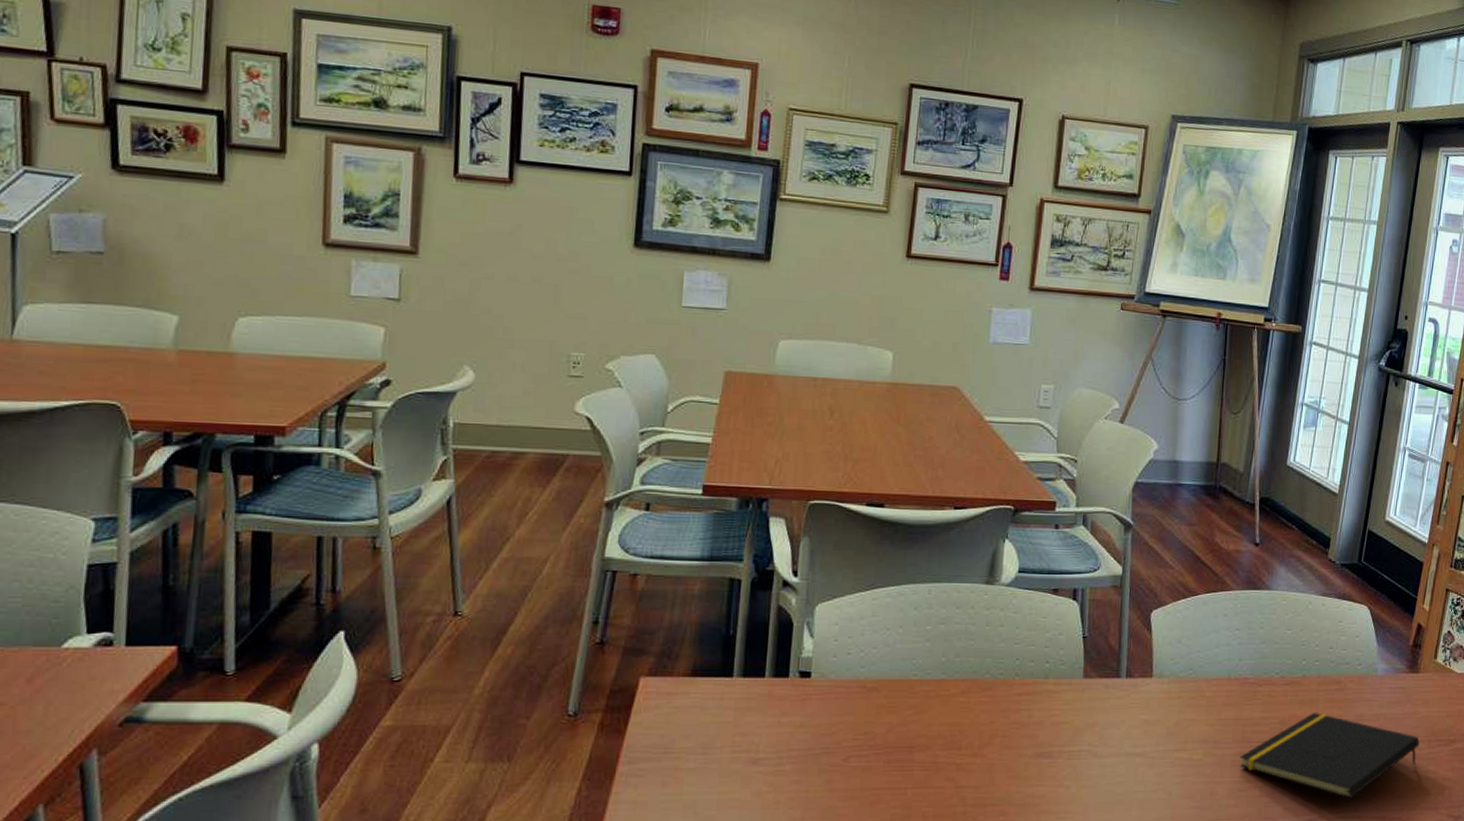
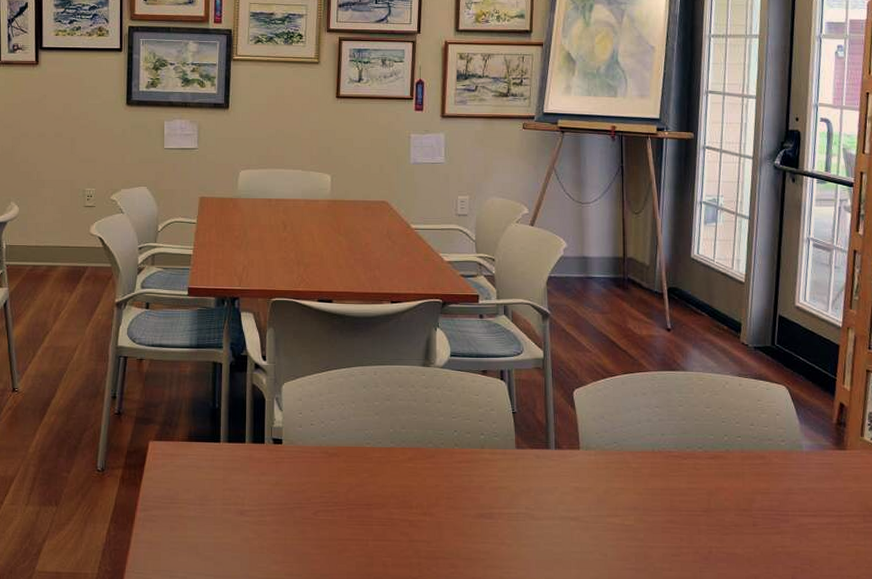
notepad: present [1240,712,1419,799] -> none [670,484,854,568]

